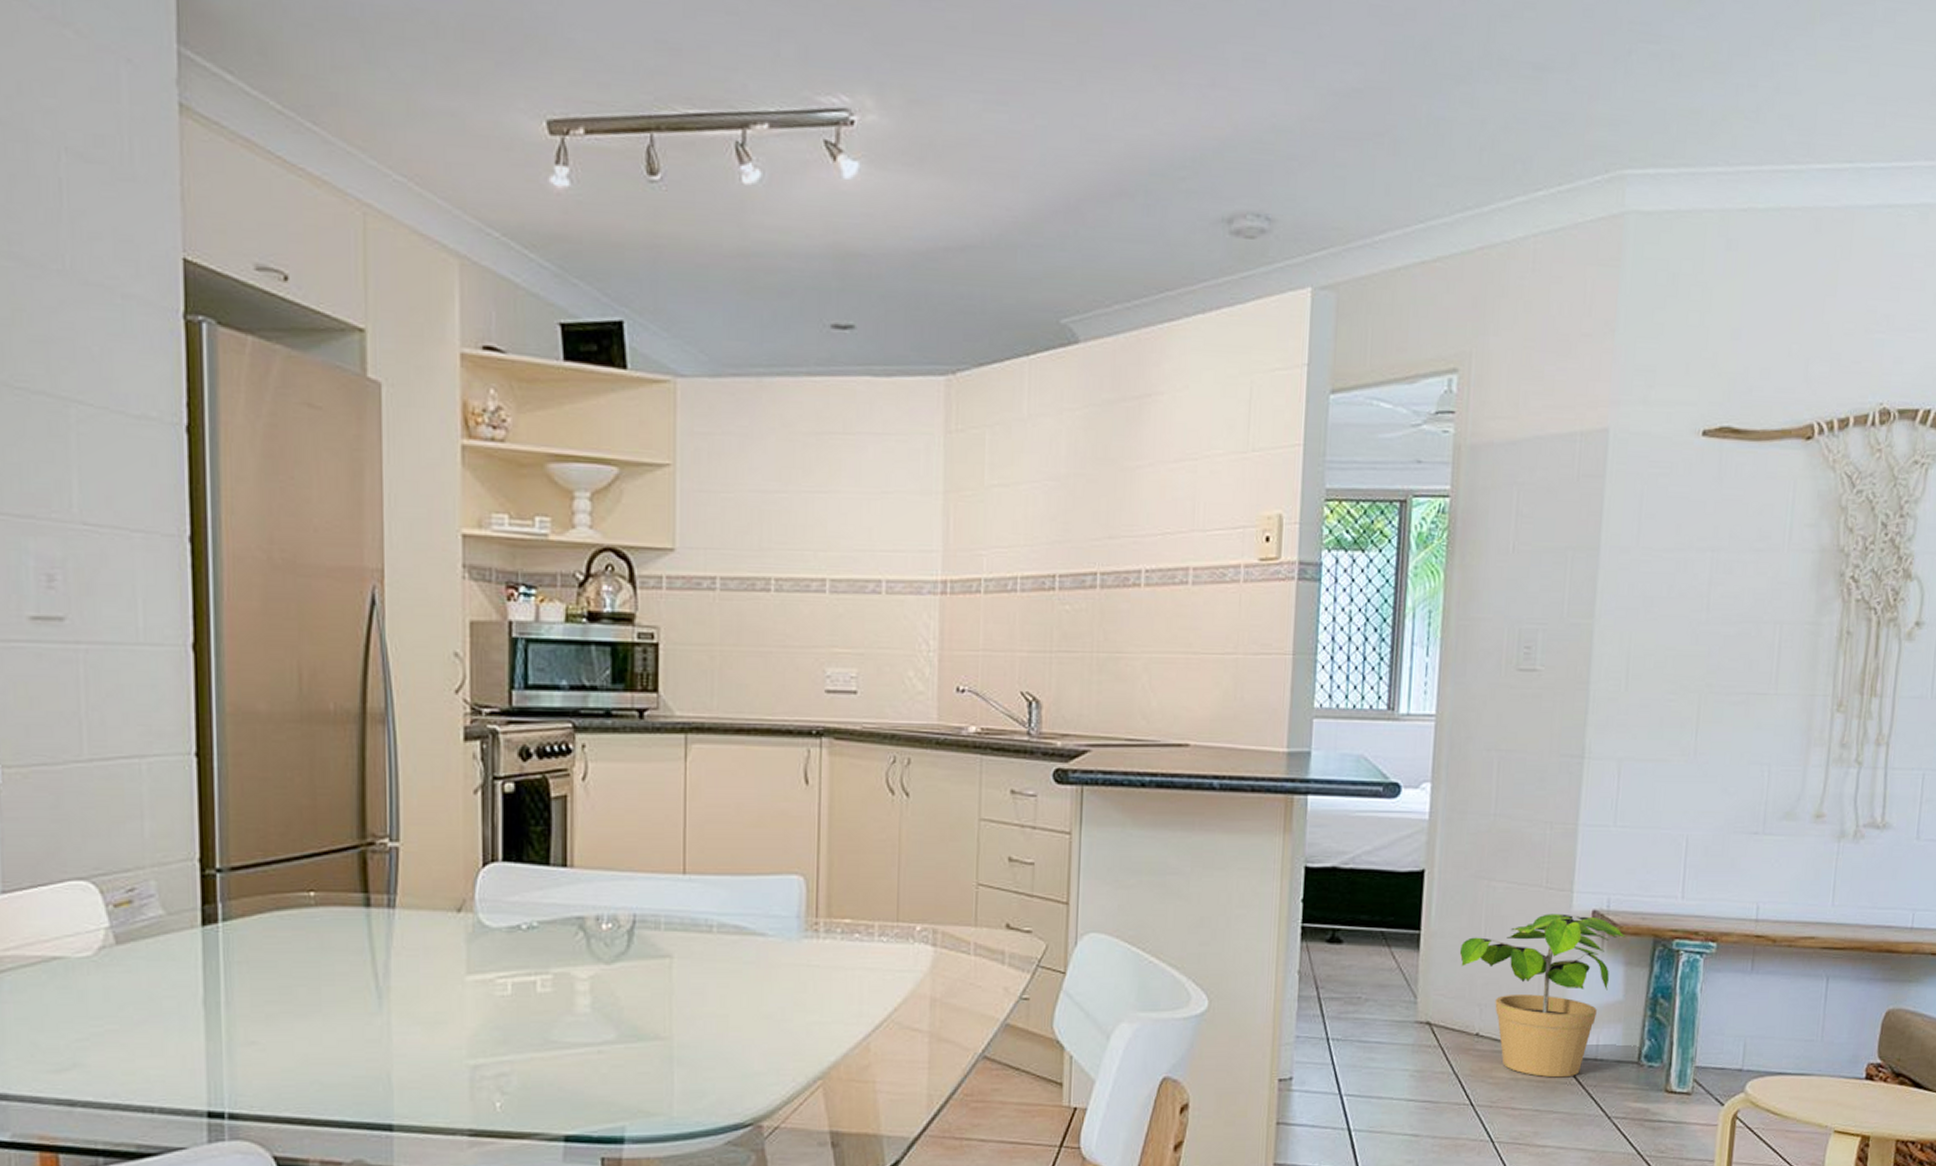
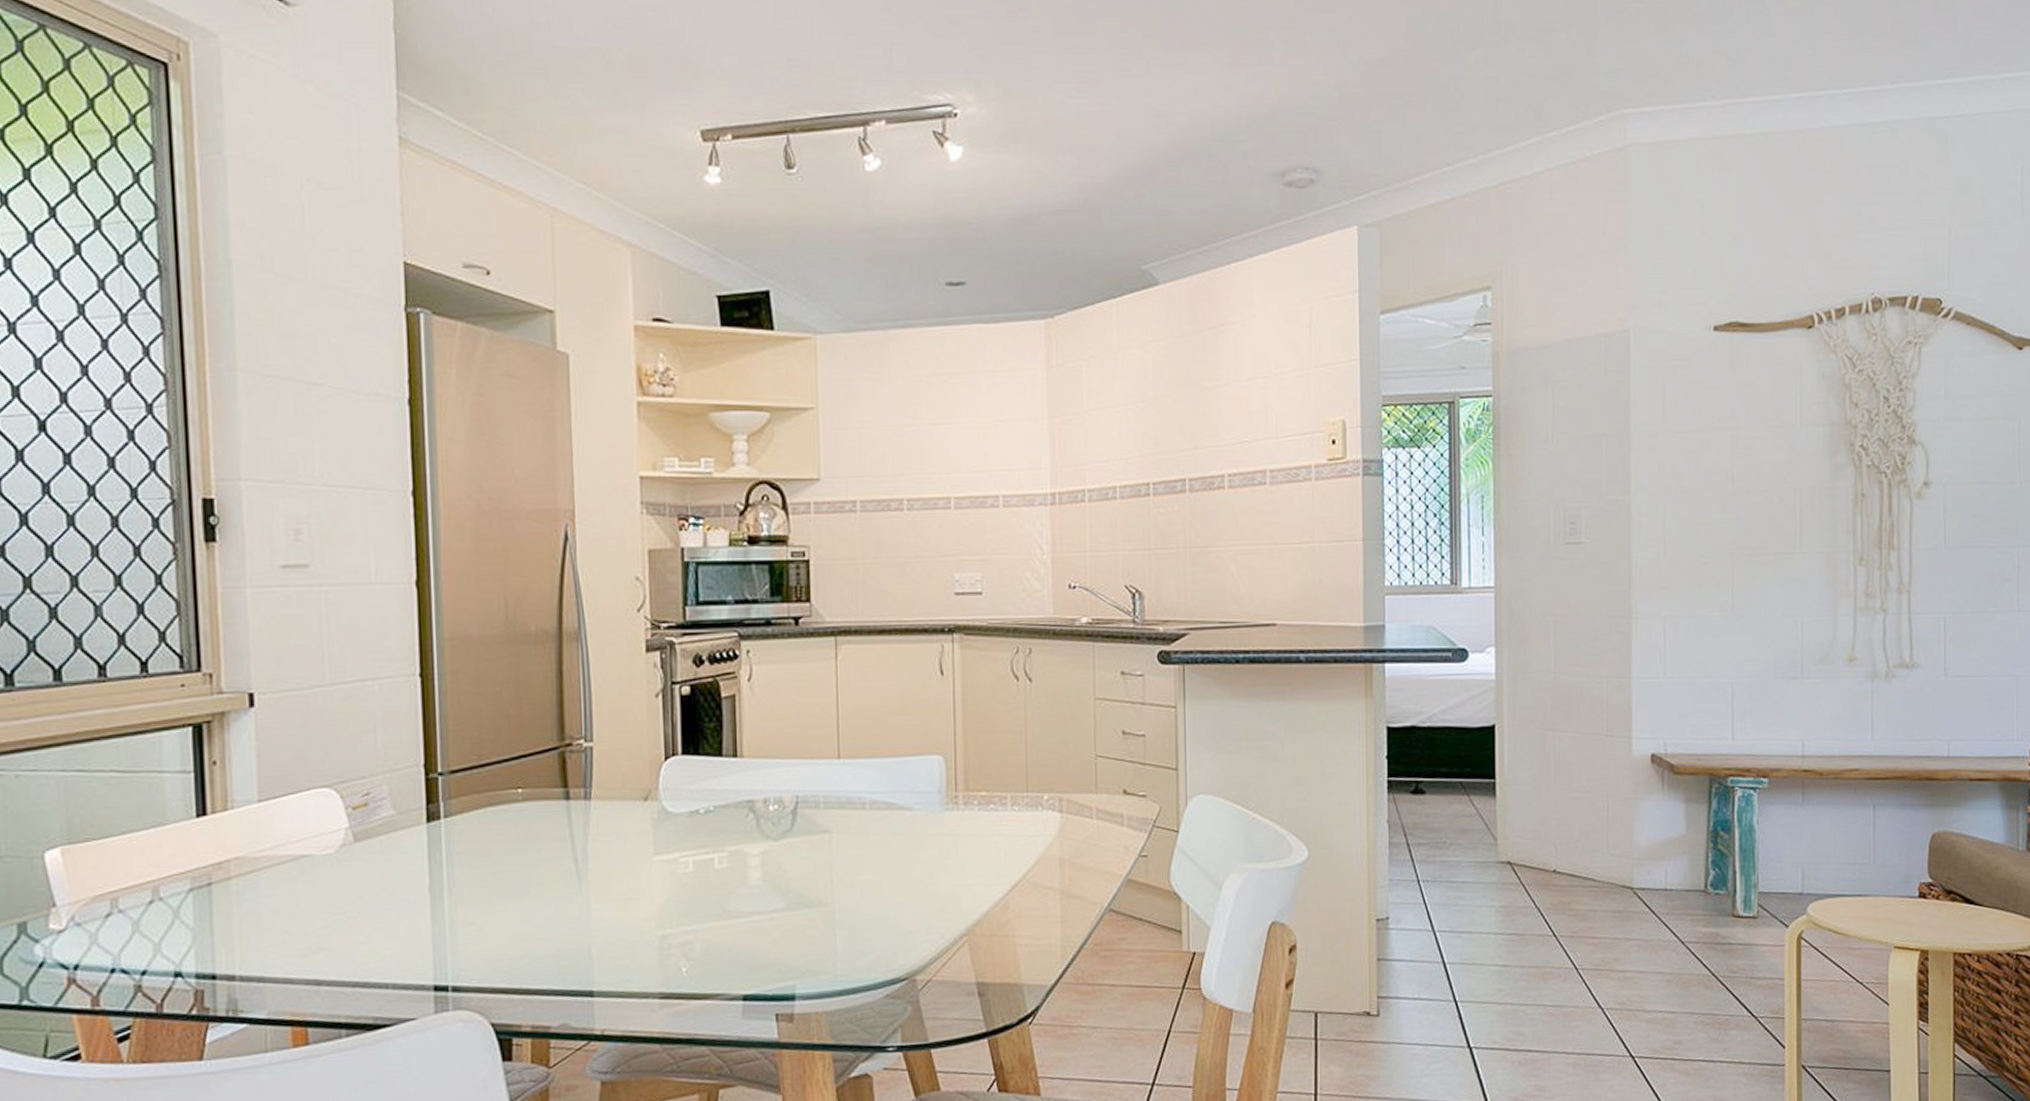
potted plant: present [1459,913,1625,1078] -> none [1532,758,1683,908]

